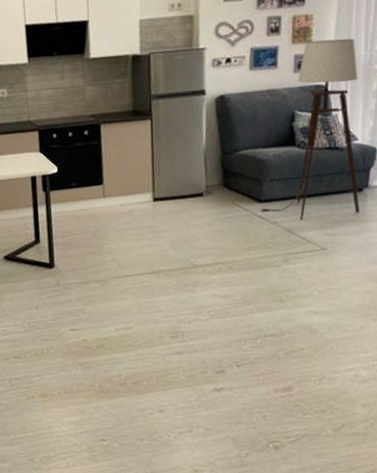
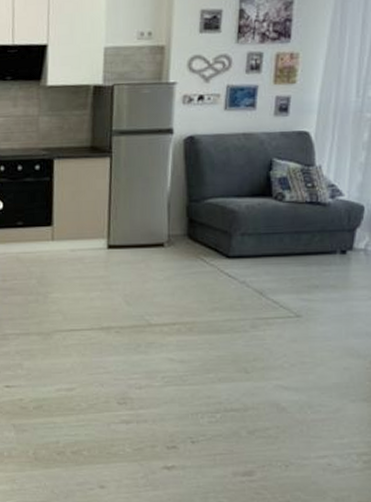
floor lamp: present [259,38,359,219] -> none [227,81,347,280]

